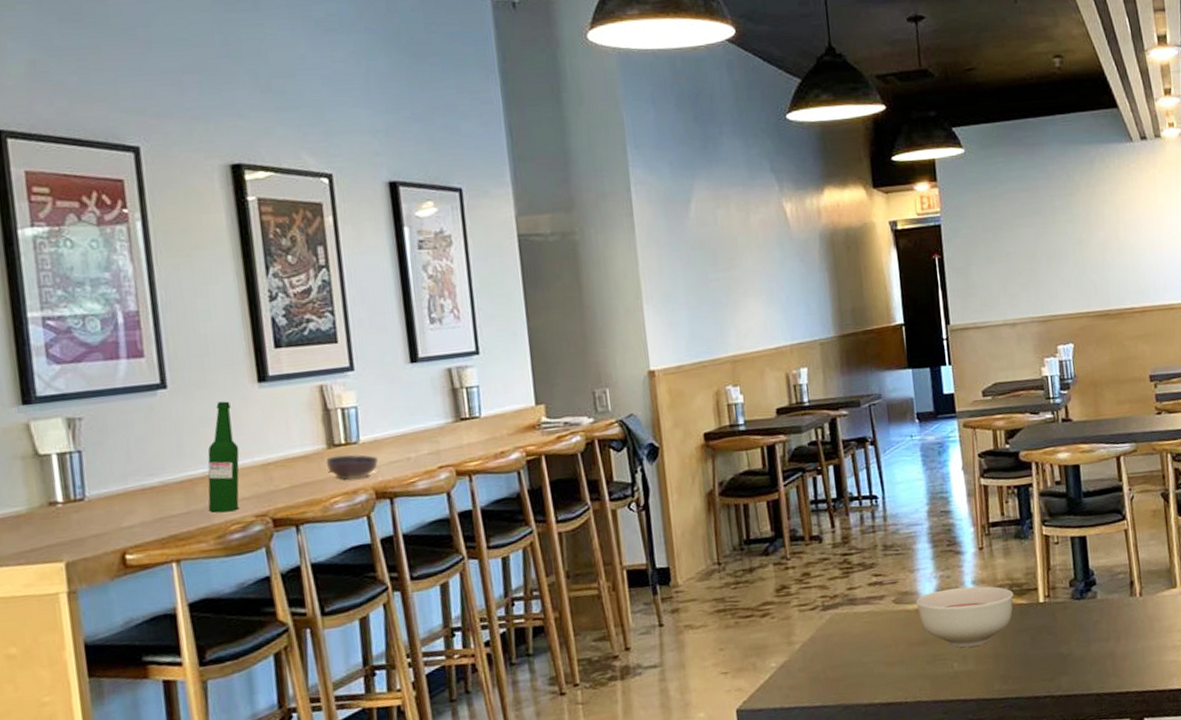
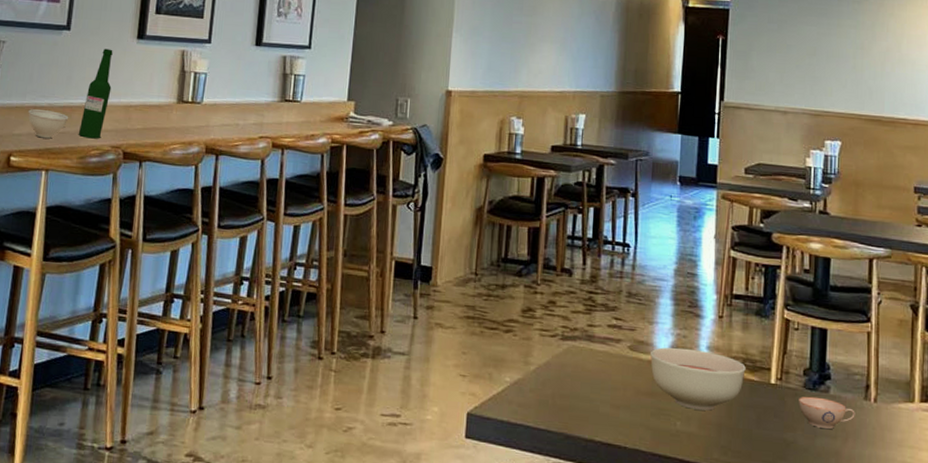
bowl: none [135,489,192,525] -> present [28,109,69,139]
bowl: present [325,454,378,480] -> none [173,110,214,134]
teacup: none [1069,604,1124,635] -> present [799,396,855,430]

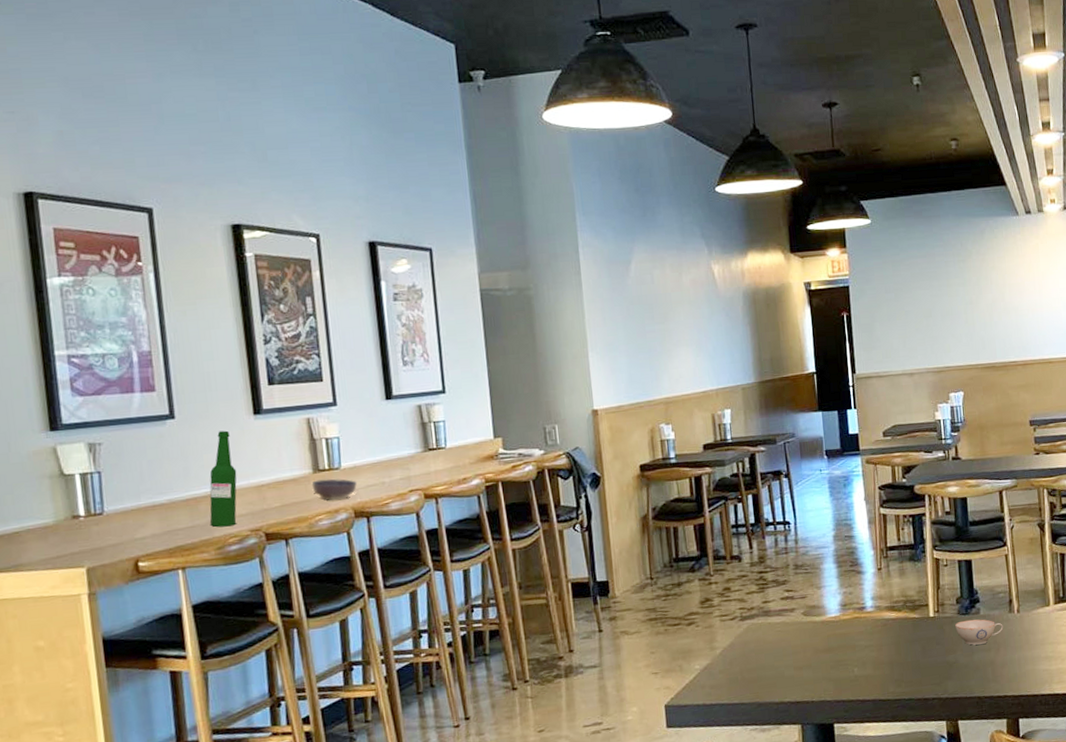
bowl: present [28,109,69,139] -> none [147,506,196,537]
bowl: none [173,110,214,134] -> present [311,479,357,501]
bowl: present [650,347,746,411] -> none [822,601,907,655]

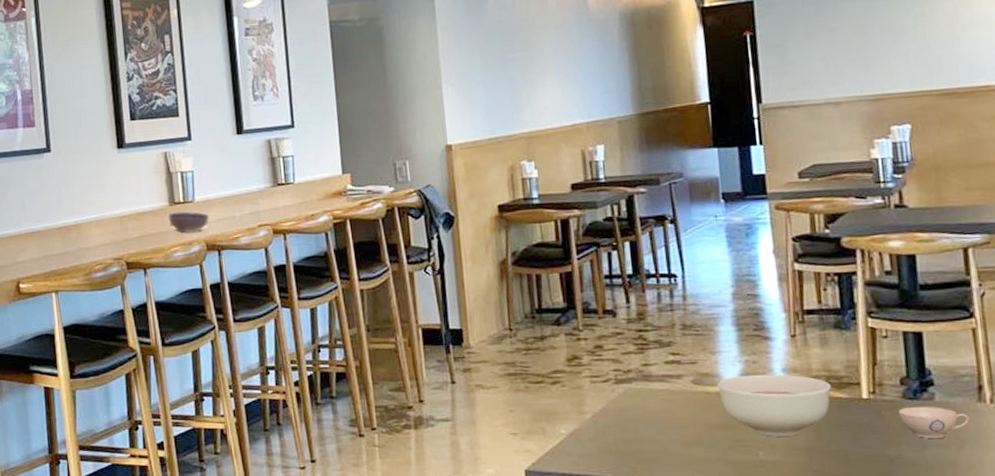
beer bottle: present [209,430,237,528] -> none [79,163,103,255]
bowl: none [822,601,907,655] -> present [718,374,831,437]

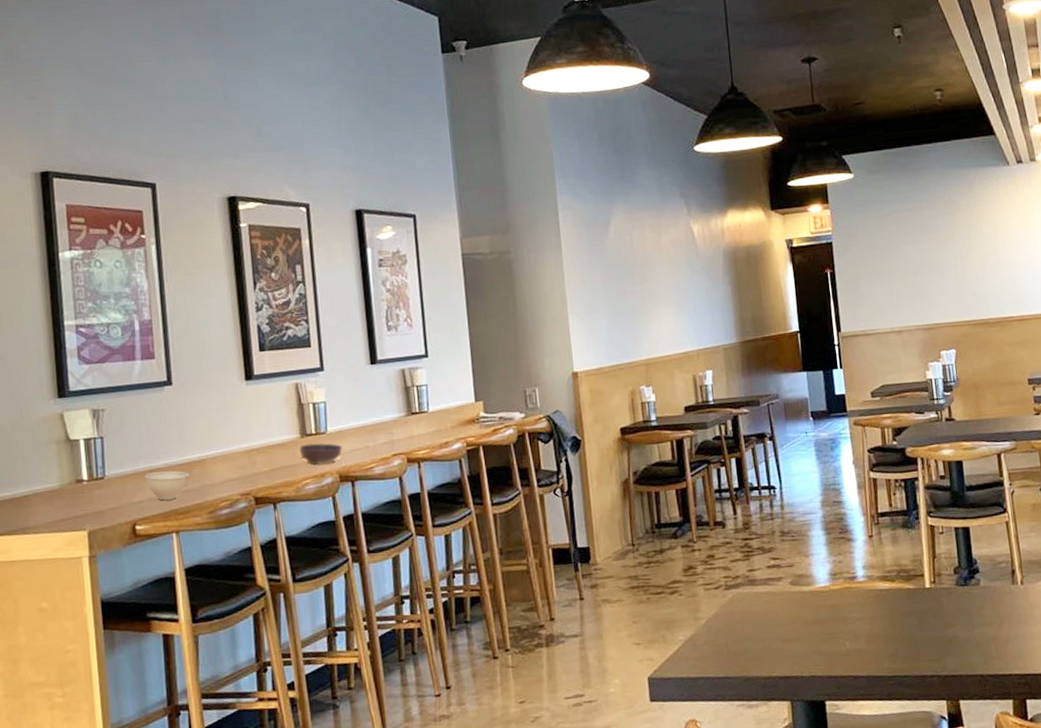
bowl: none [27,233,67,262] -> present [144,470,190,501]
bowl: present [718,374,831,437] -> none [811,571,902,628]
teacup: present [898,406,969,439] -> none [953,591,1006,619]

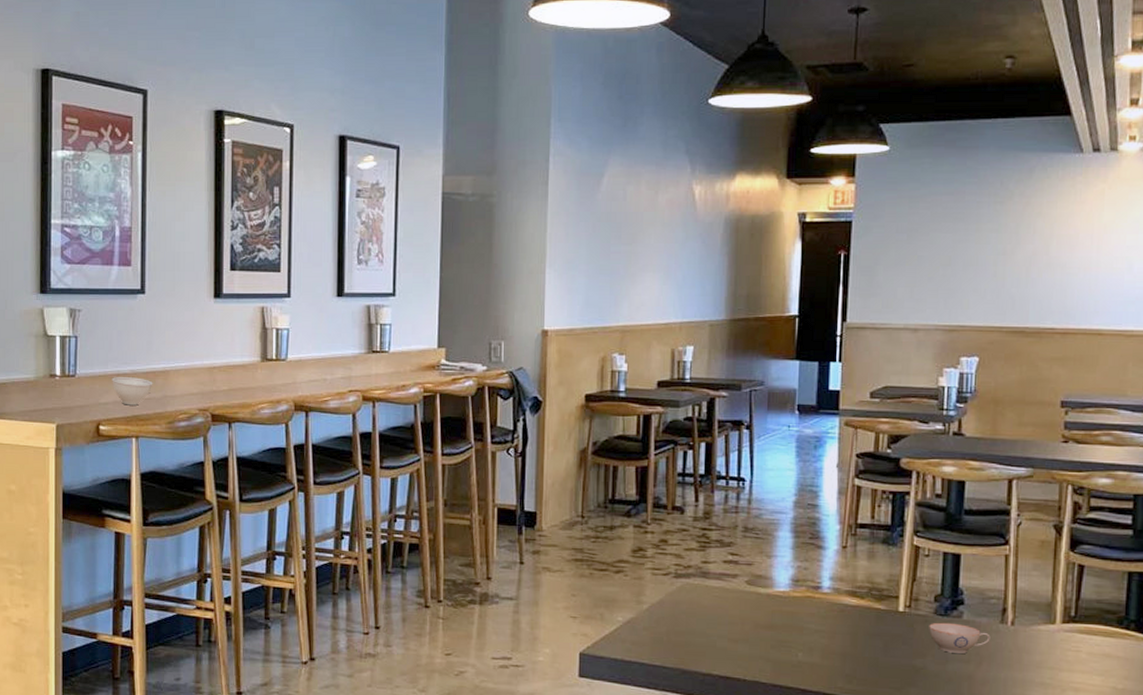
bowl: present [299,443,342,465] -> none [258,369,300,392]
teacup: none [953,591,1006,619] -> present [929,622,991,654]

